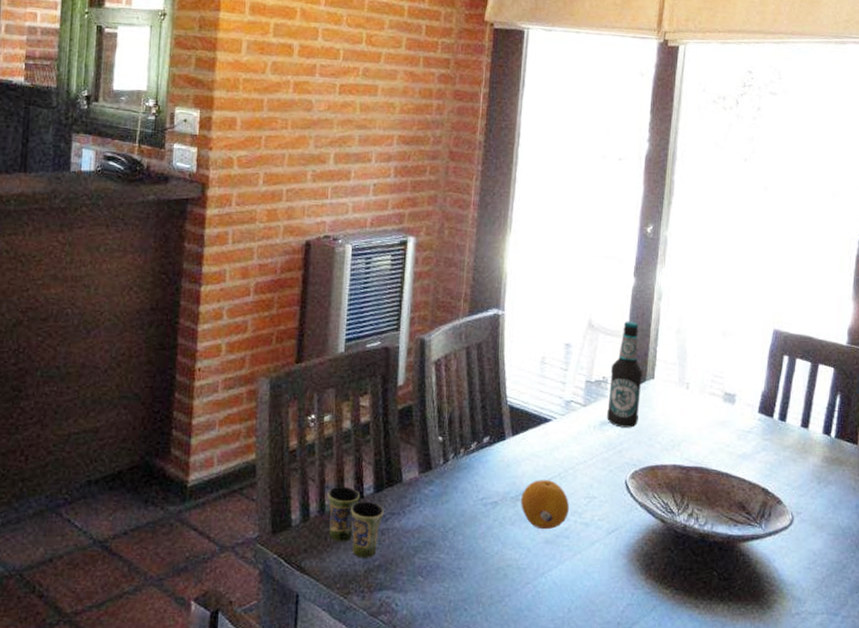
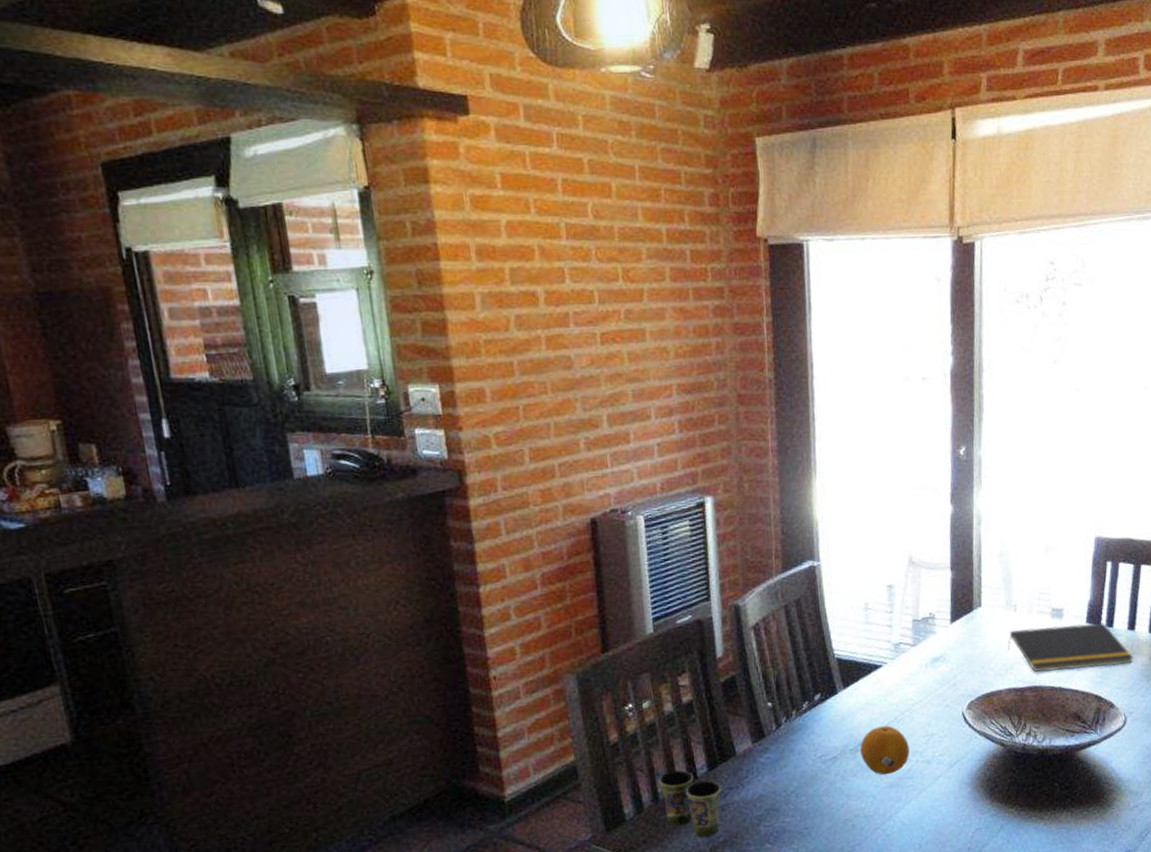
bottle: present [607,321,643,428] -> none [936,551,969,661]
notepad: none [676,407,805,462] -> present [1007,622,1133,673]

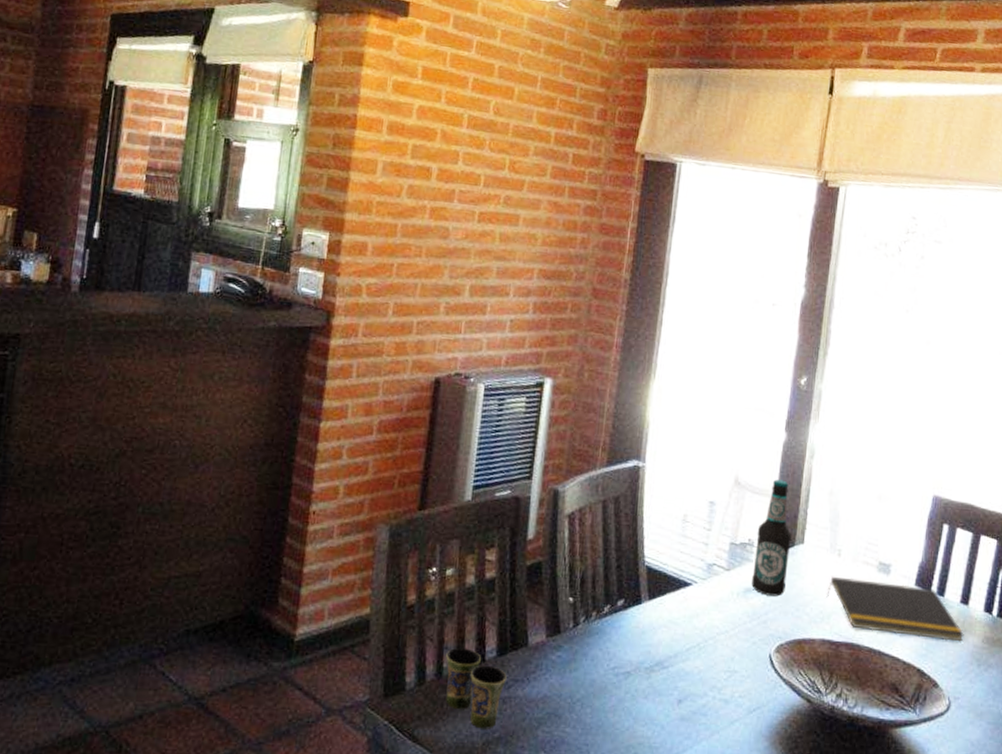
fruit: present [860,725,909,775] -> none [655,649,708,706]
bottle: none [936,551,969,661] -> present [752,479,792,597]

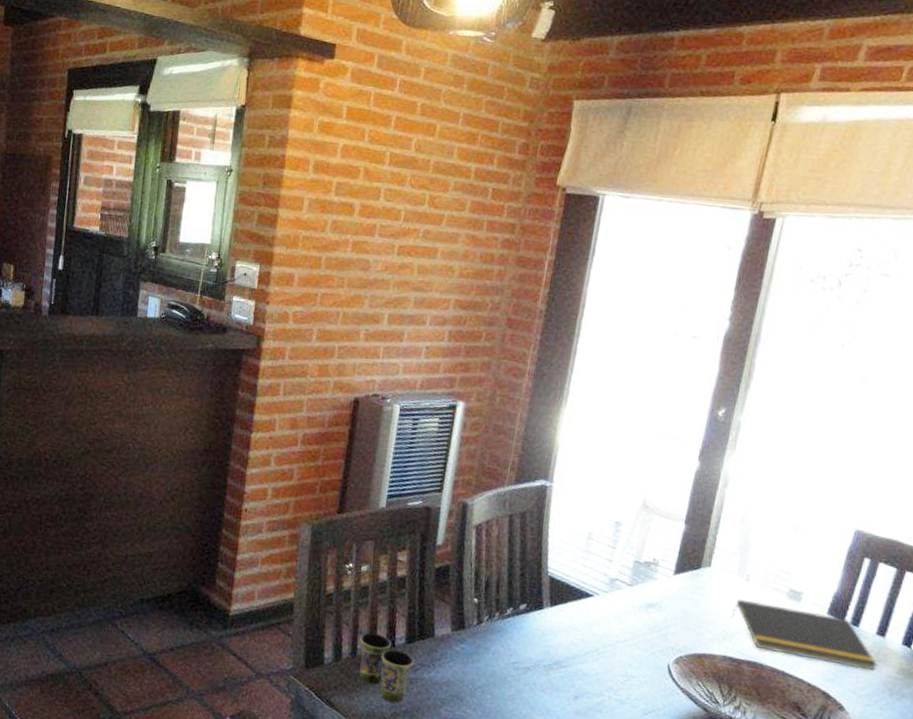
bottle: present [752,479,792,597] -> none [654,505,699,614]

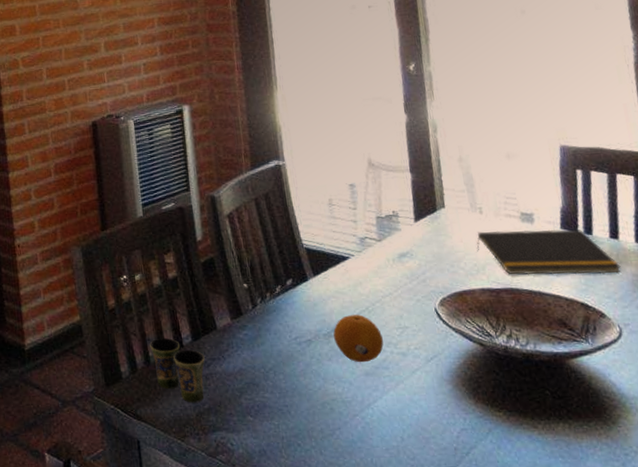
fruit: none [553,652,605,702] -> present [333,315,384,363]

